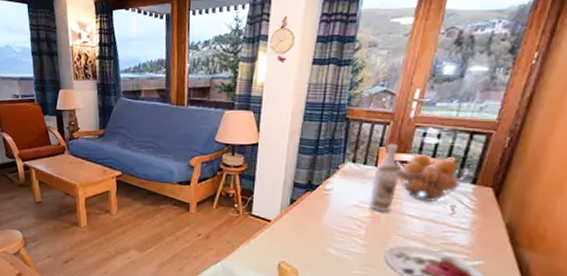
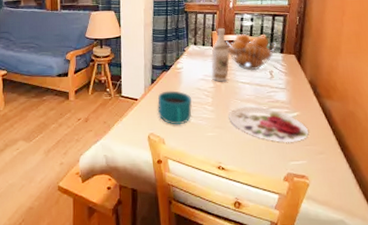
cup: none [293,215,338,257] -> present [157,90,192,125]

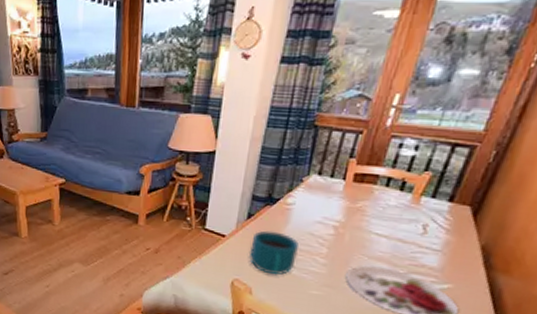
wine bottle: present [211,27,230,82] -> none [334,154,371,230]
fruit basket: present [226,34,277,71] -> none [366,167,446,221]

